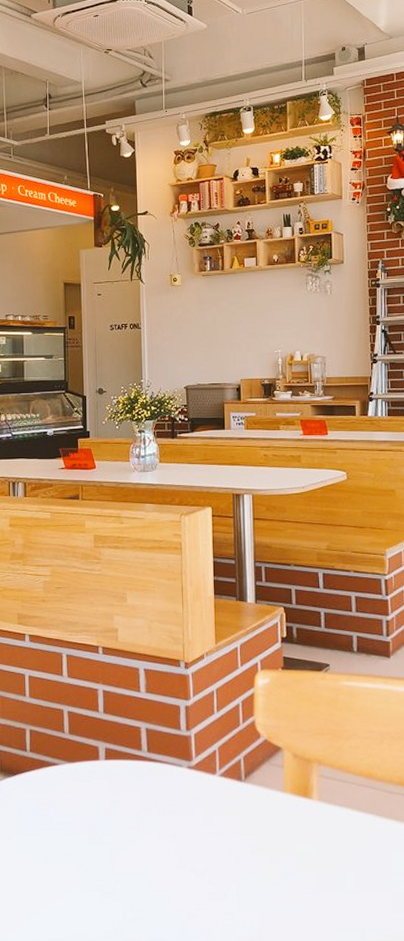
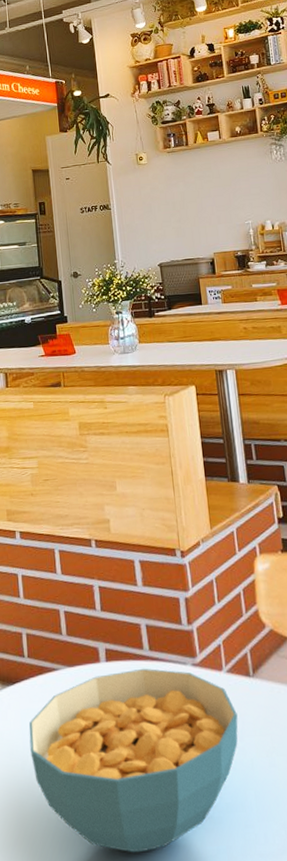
cereal bowl: none [27,767,227,932] -> present [29,668,238,853]

